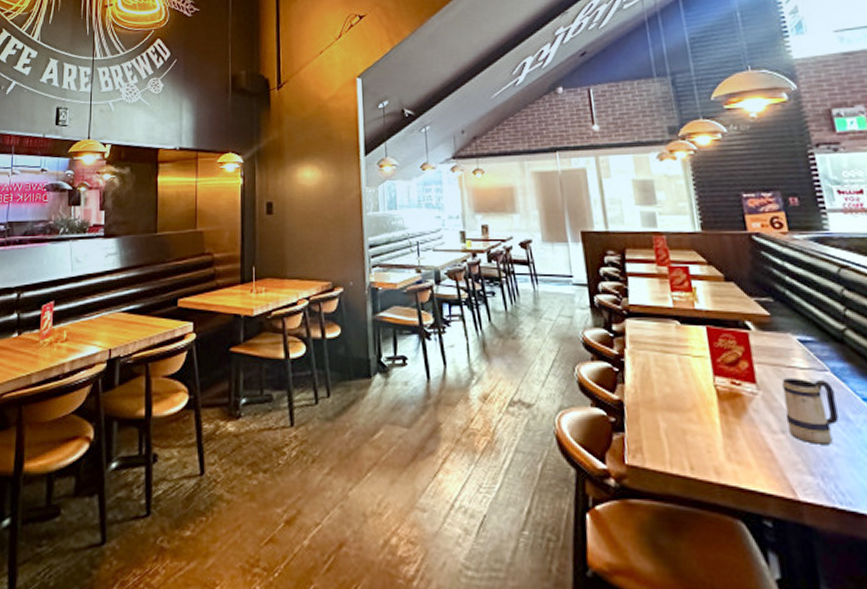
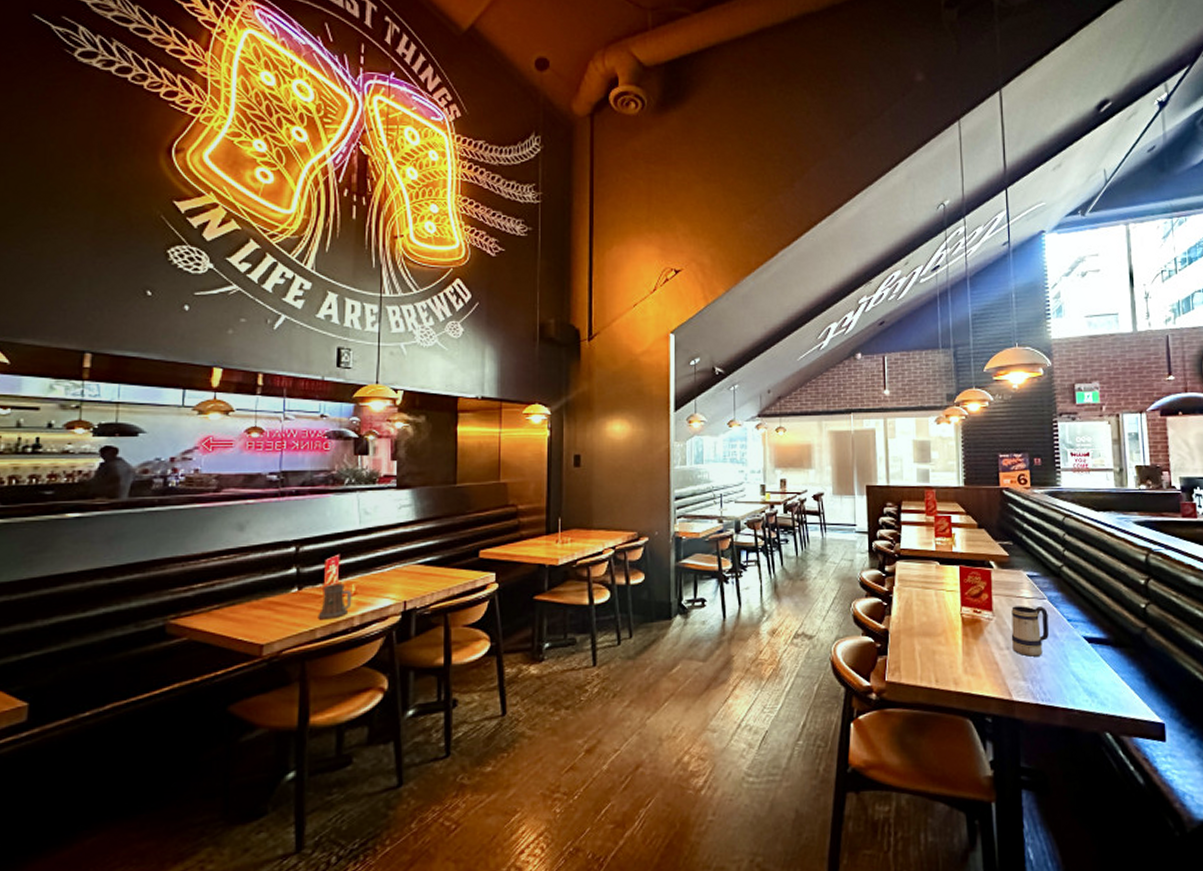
beer mug: none [34,329,64,365] -> present [318,583,352,620]

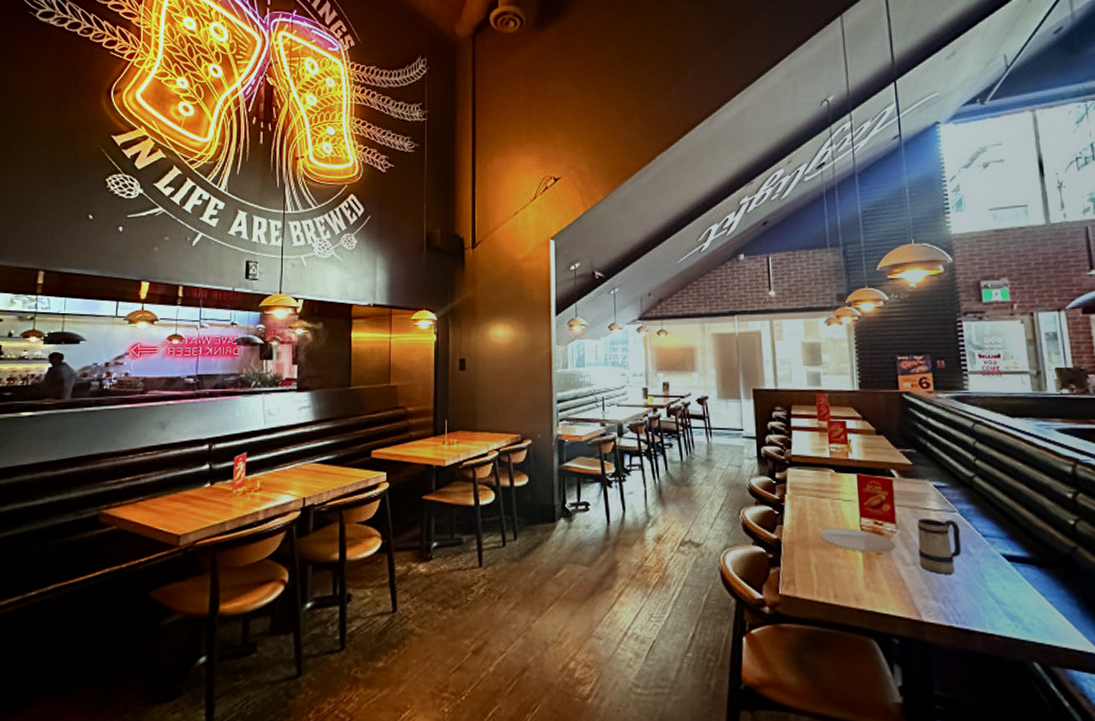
beer mug: present [318,583,352,620] -> none [227,480,257,514]
plate: none [923,616,992,640] -> present [819,528,897,553]

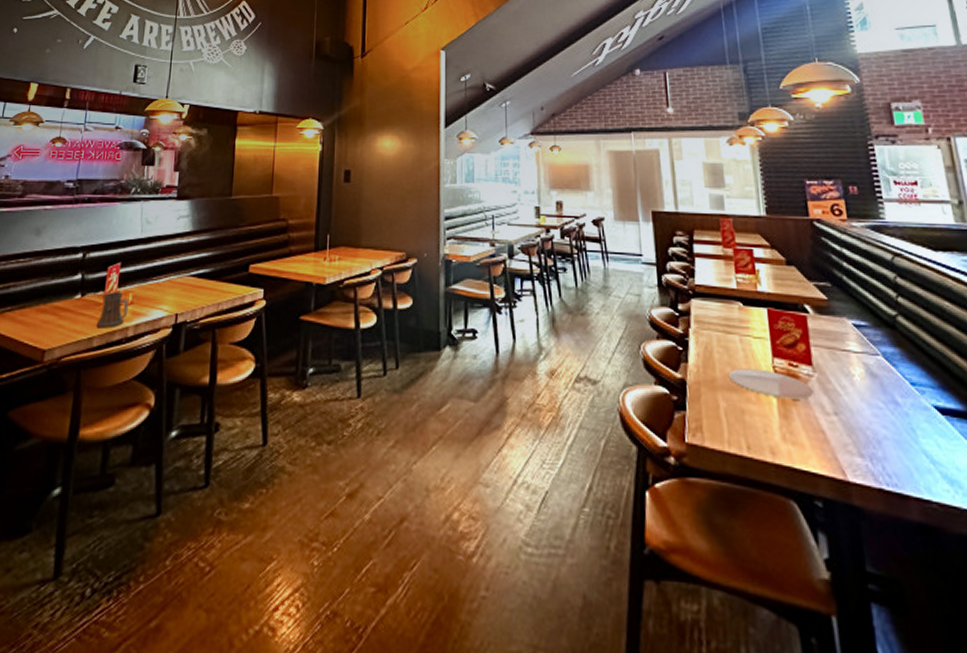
beer mug: none [227,480,257,514] -> present [96,292,129,329]
beer mug: present [917,519,961,574] -> none [836,361,888,427]

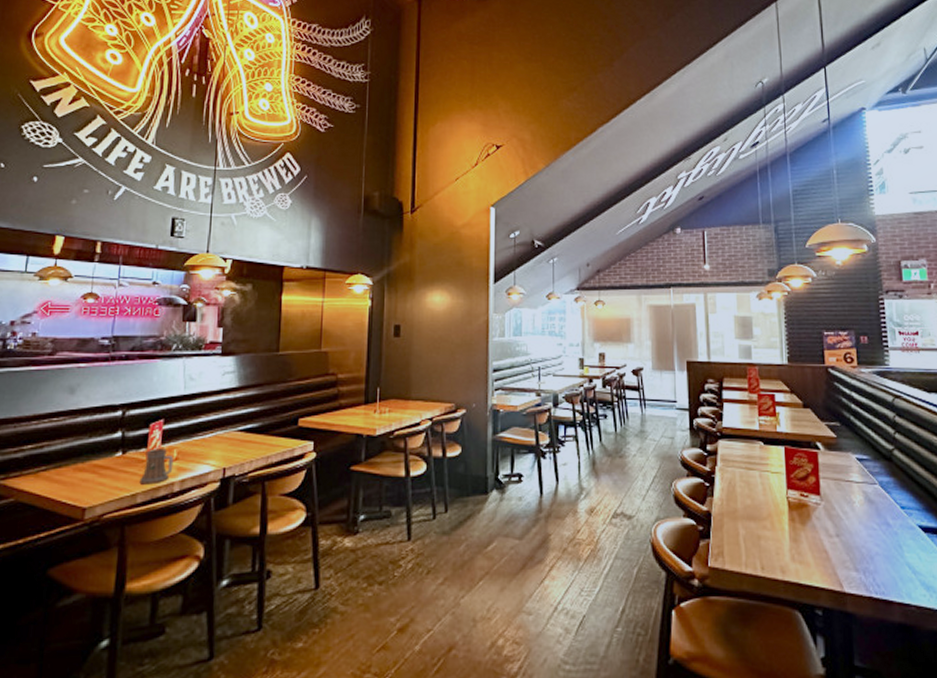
plate: present [728,368,815,400] -> none [748,500,821,525]

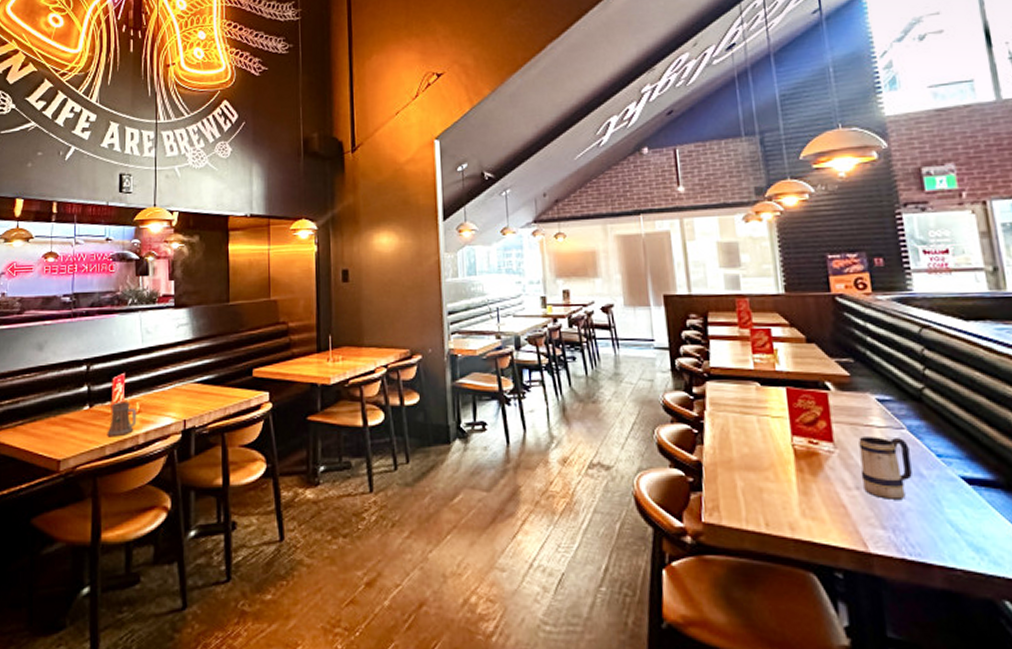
beer mug: none [840,491,881,545] -> present [858,437,912,499]

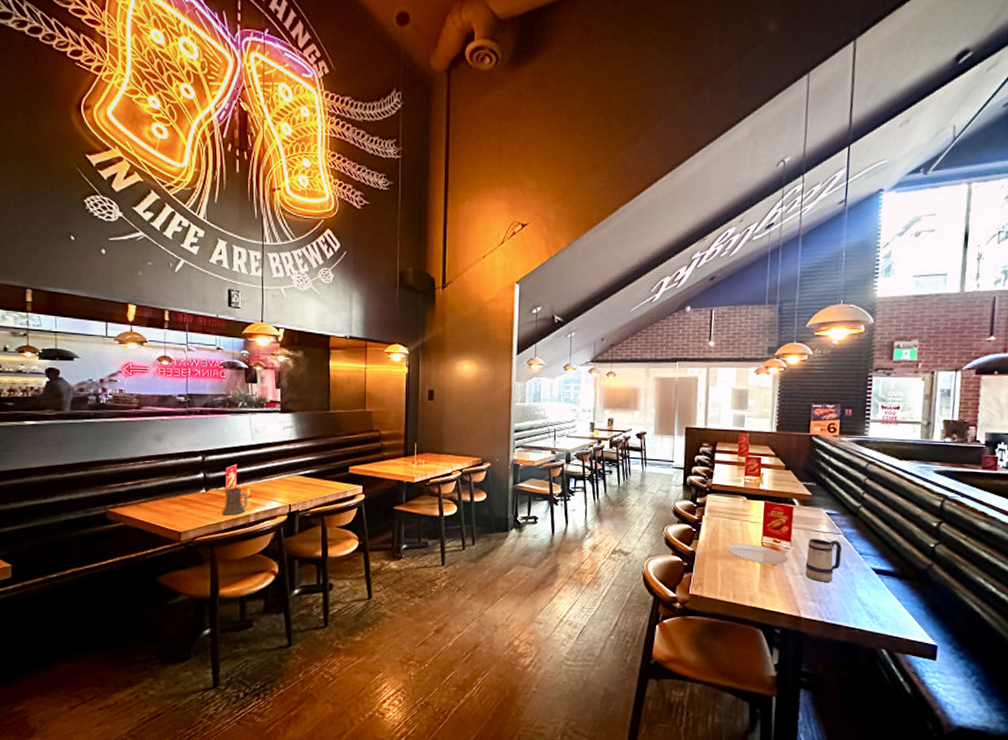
plate: none [745,448,836,476] -> present [727,544,789,565]

